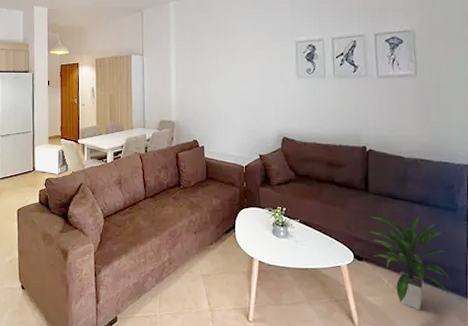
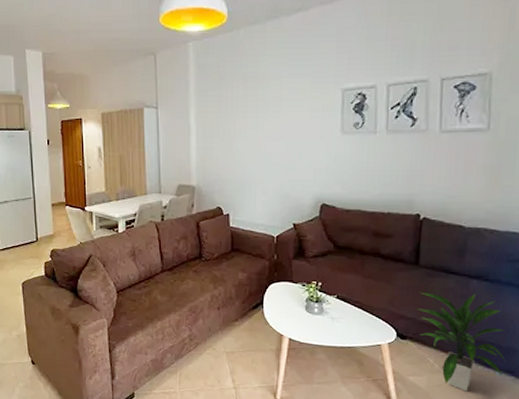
air purifier: present [35,144,69,176] -> none [37,212,76,247]

